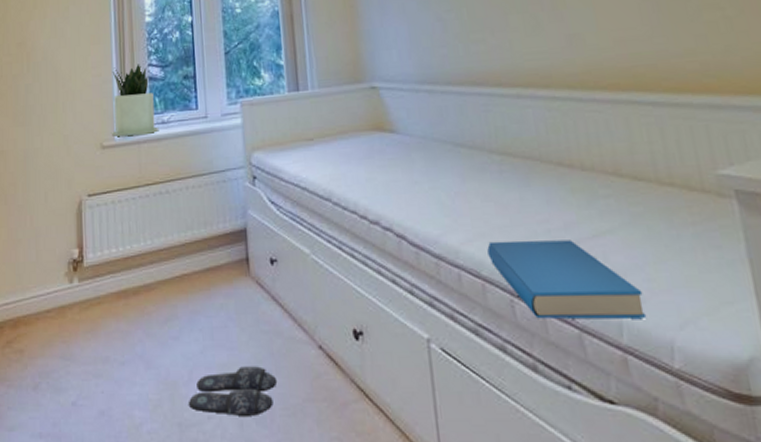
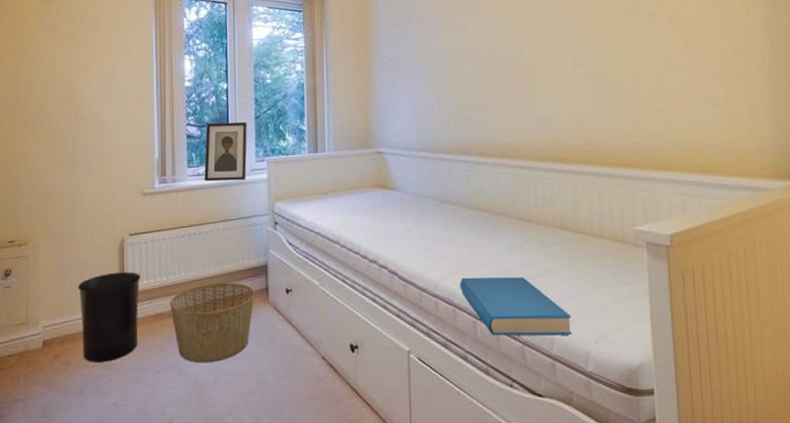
waste bin: none [32,240,101,351] -> present [78,272,141,362]
planter: present [111,64,159,138] -> none [151,123,195,186]
basket: none [134,251,233,353] -> present [170,282,255,363]
picture frame: none [169,59,218,131] -> present [204,122,248,182]
slippers: present [189,366,276,416] -> none [213,373,286,411]

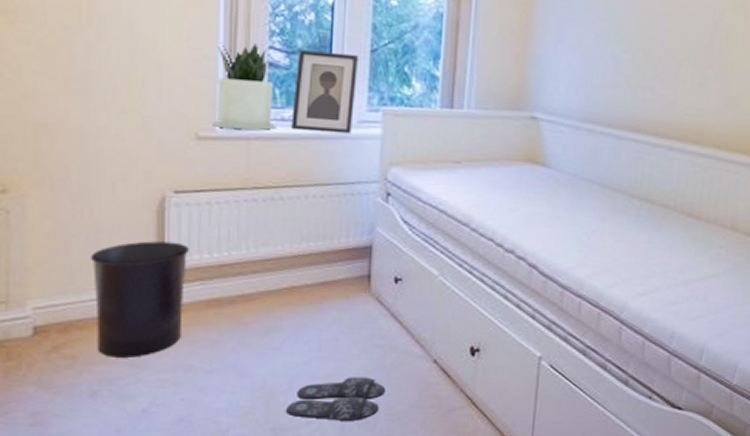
planter: none [151,123,195,186] -> present [210,42,277,132]
basket: present [170,282,255,363] -> none [231,264,352,363]
slippers: none [213,373,286,411] -> present [286,377,385,421]
book: present [460,277,573,336] -> none [609,277,726,346]

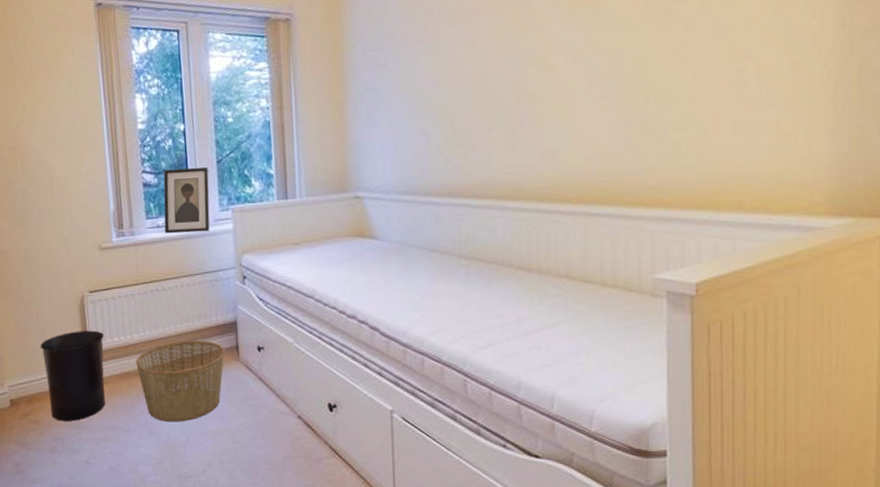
planter: present [210,42,277,132] -> none [106,170,155,240]
basket: none [231,264,352,363] -> present [136,340,225,422]
slippers: present [286,377,385,421] -> none [186,432,261,470]

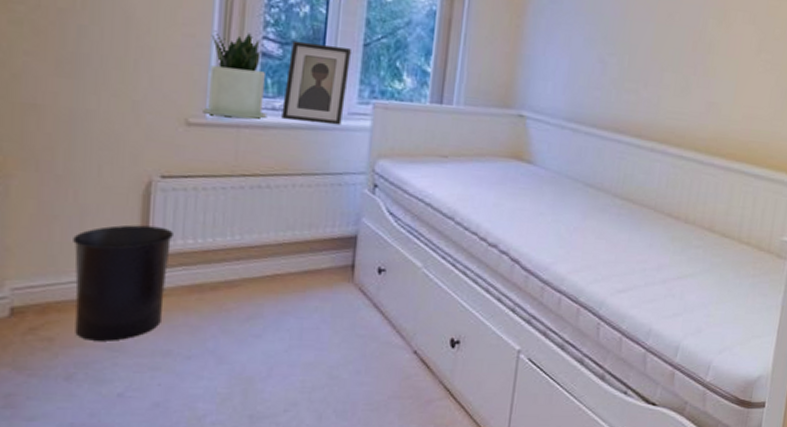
planter: none [106,170,155,240] -> present [201,30,268,120]
basket: present [136,340,225,422] -> none [214,252,336,350]

